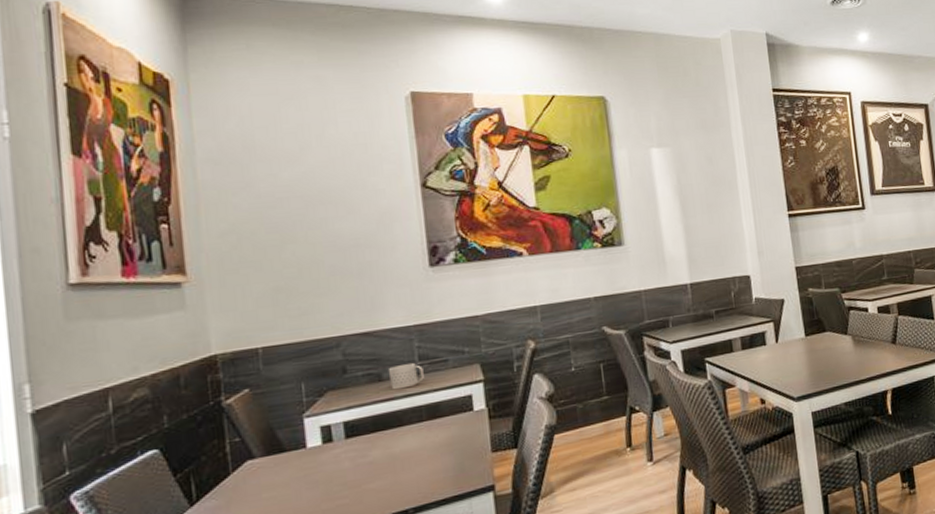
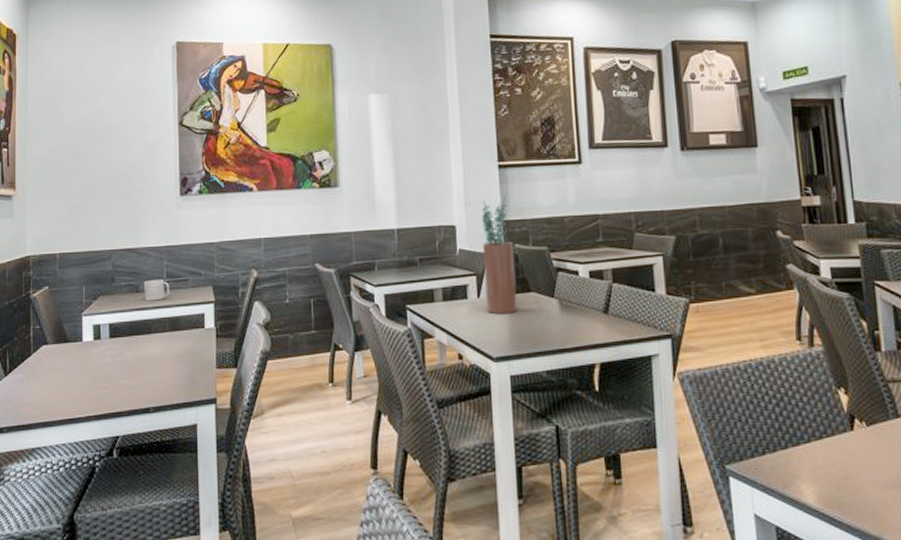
vase: none [774,242,815,357] -> present [481,194,517,315]

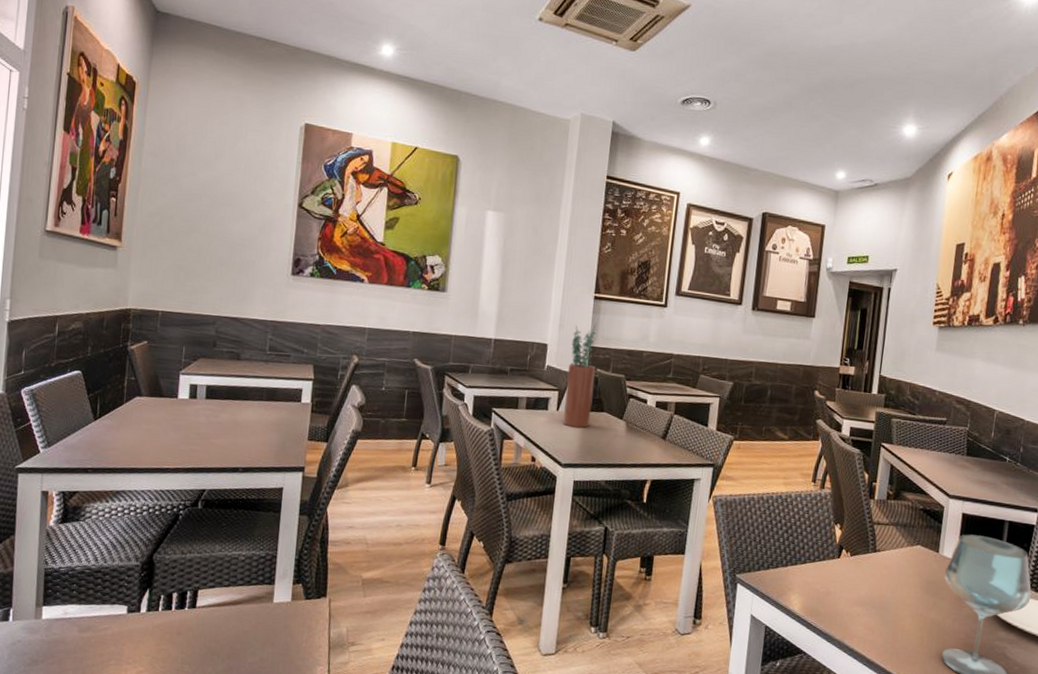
mug: present [143,278,170,301] -> none [245,350,271,371]

